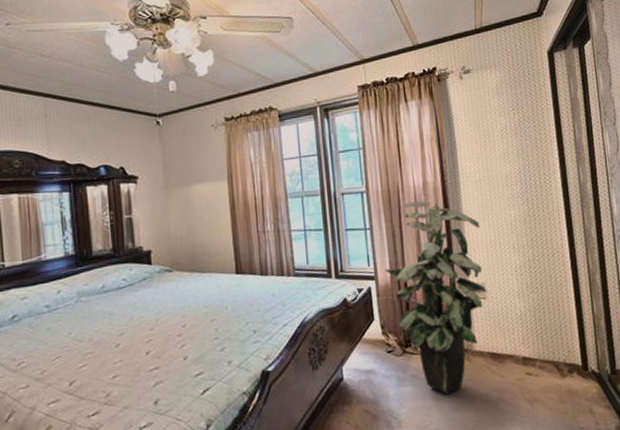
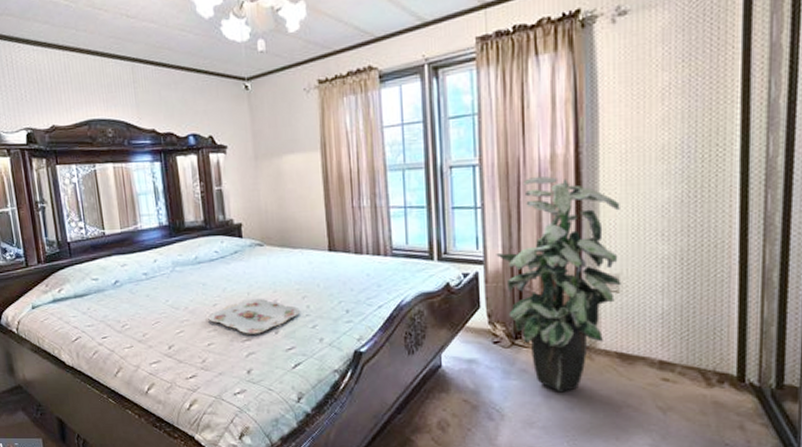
serving tray: none [114,324,209,363] -> present [208,298,300,334]

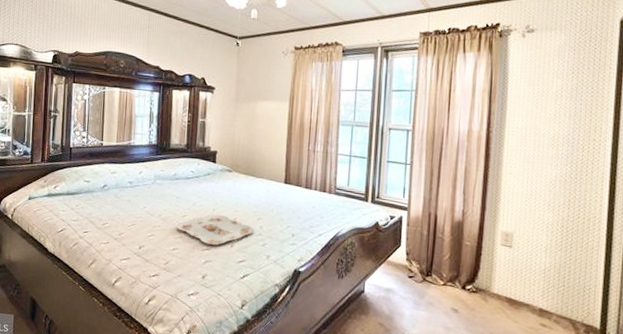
indoor plant: present [496,176,621,393] -> none [418,146,518,326]

